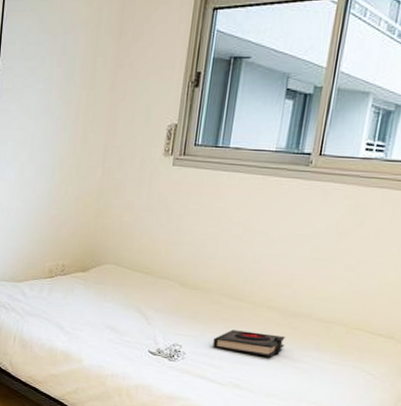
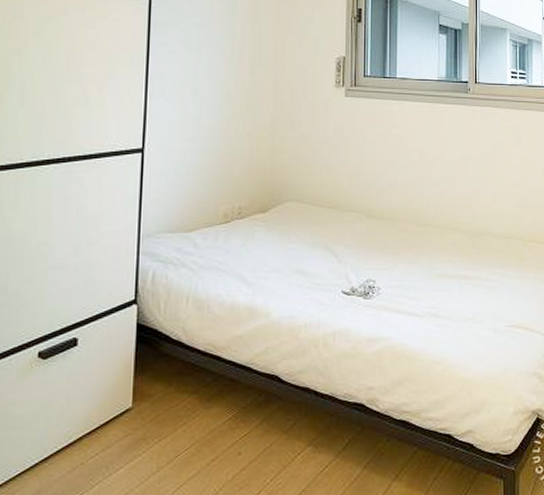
book: present [212,329,285,357] -> none [406,256,472,280]

